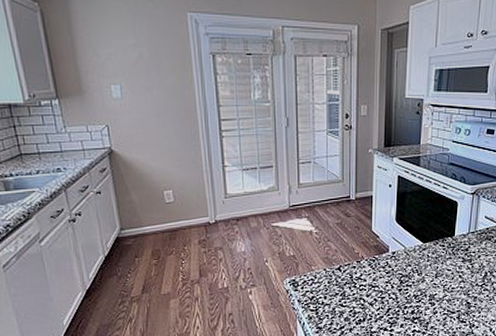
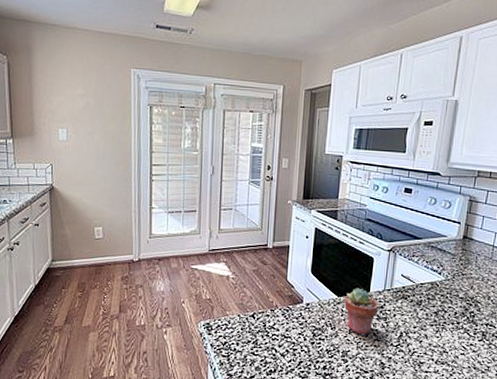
potted succulent: none [430,233,464,279] -> present [344,288,379,336]

